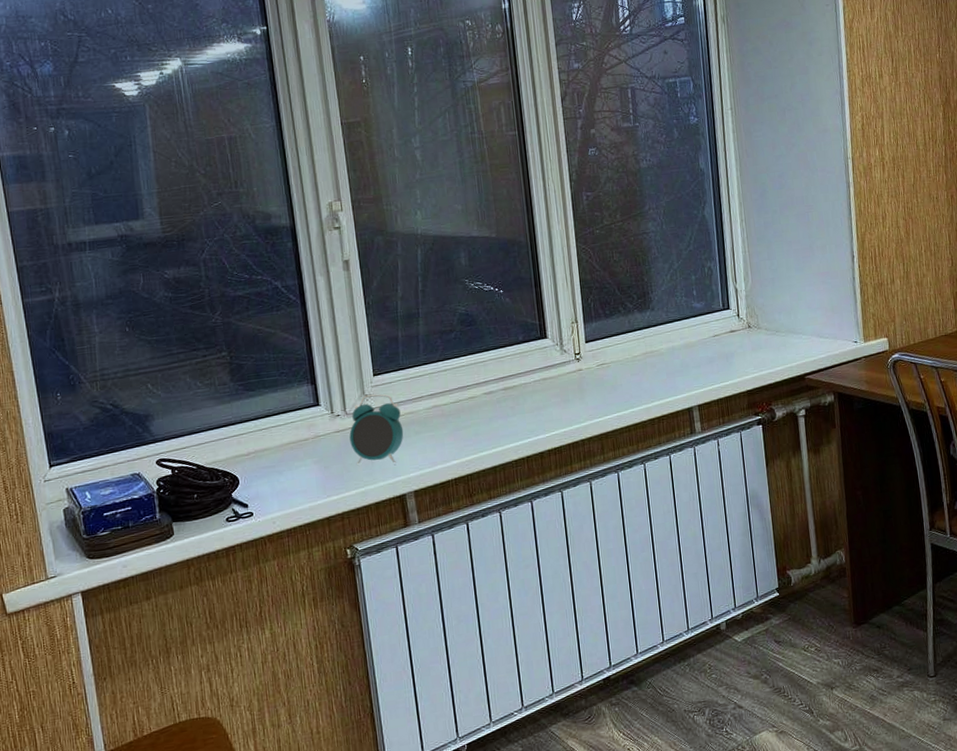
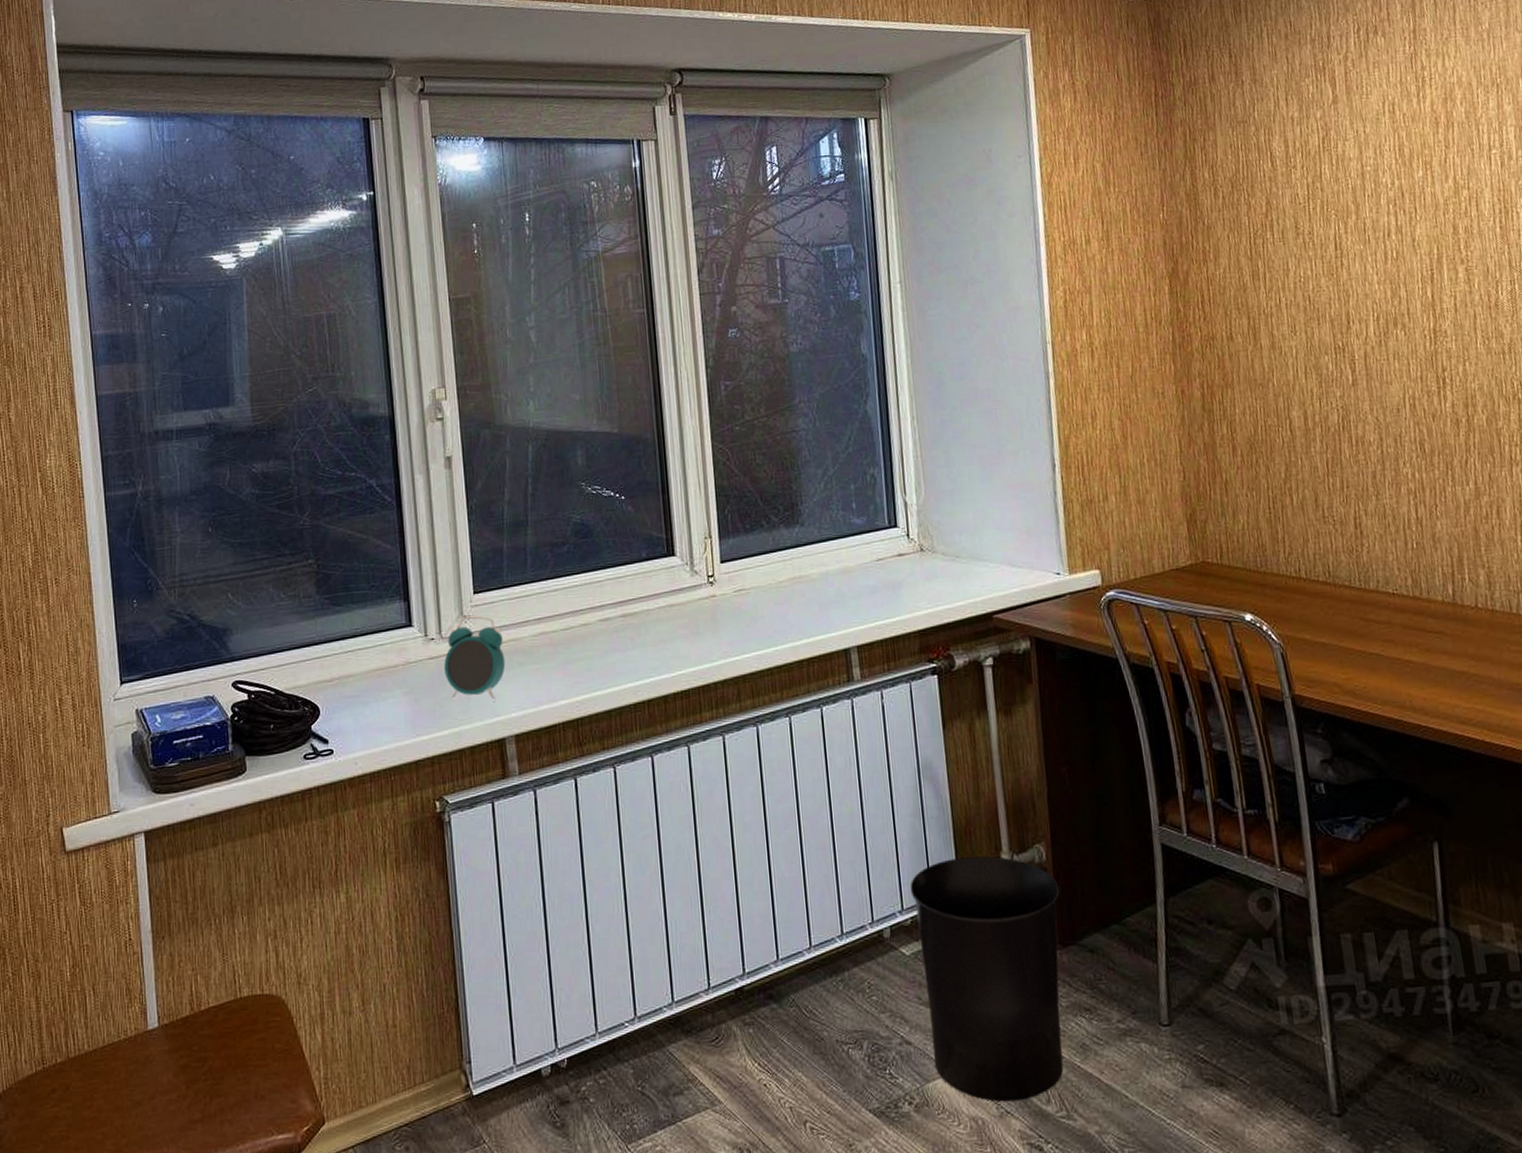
waste bin: none [741,562,857,744] -> present [910,856,1064,1102]

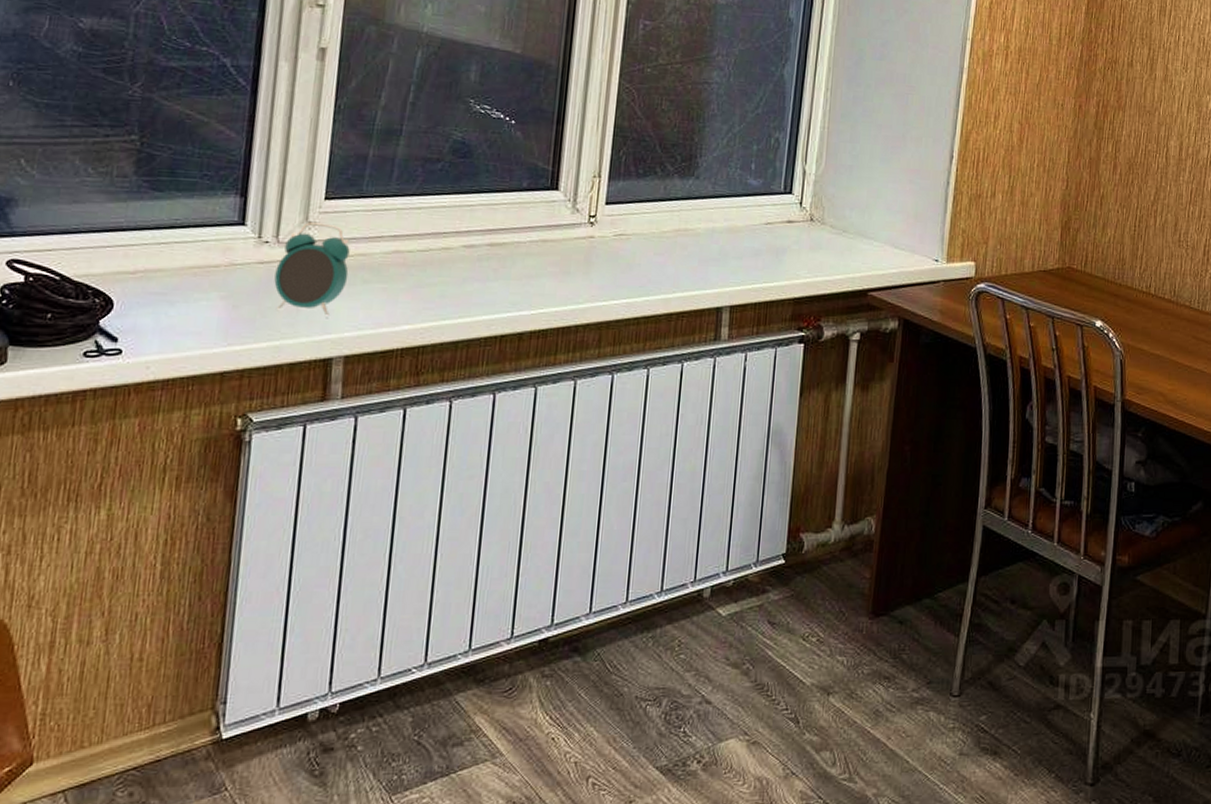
waste bin: present [910,856,1064,1102] -> none [731,524,882,763]

